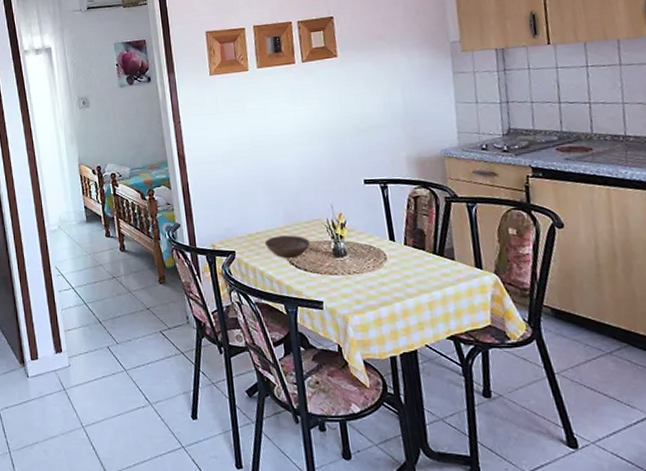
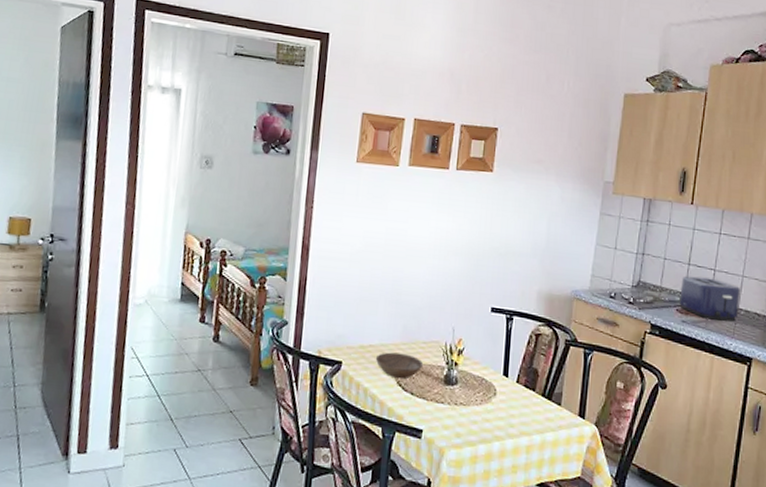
toaster: none [555,111,627,153] -> present [679,276,741,322]

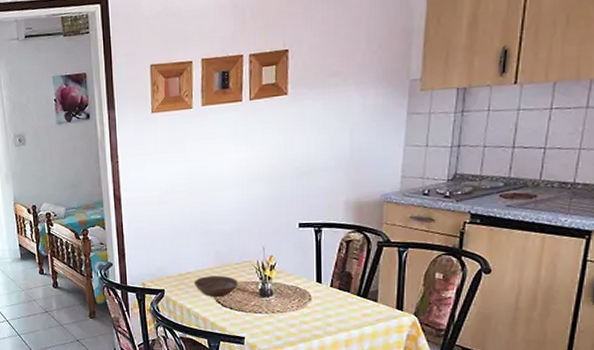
toaster: present [679,276,741,322] -> none [503,157,578,200]

